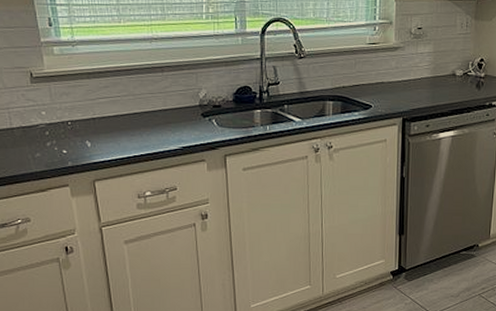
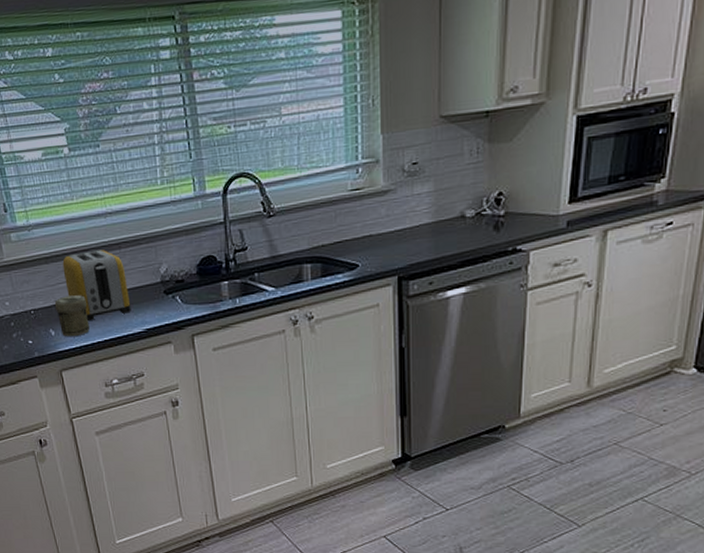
jar: none [93,110,127,150] -> present [54,295,90,337]
toaster: none [105,71,169,135] -> present [62,250,131,320]

